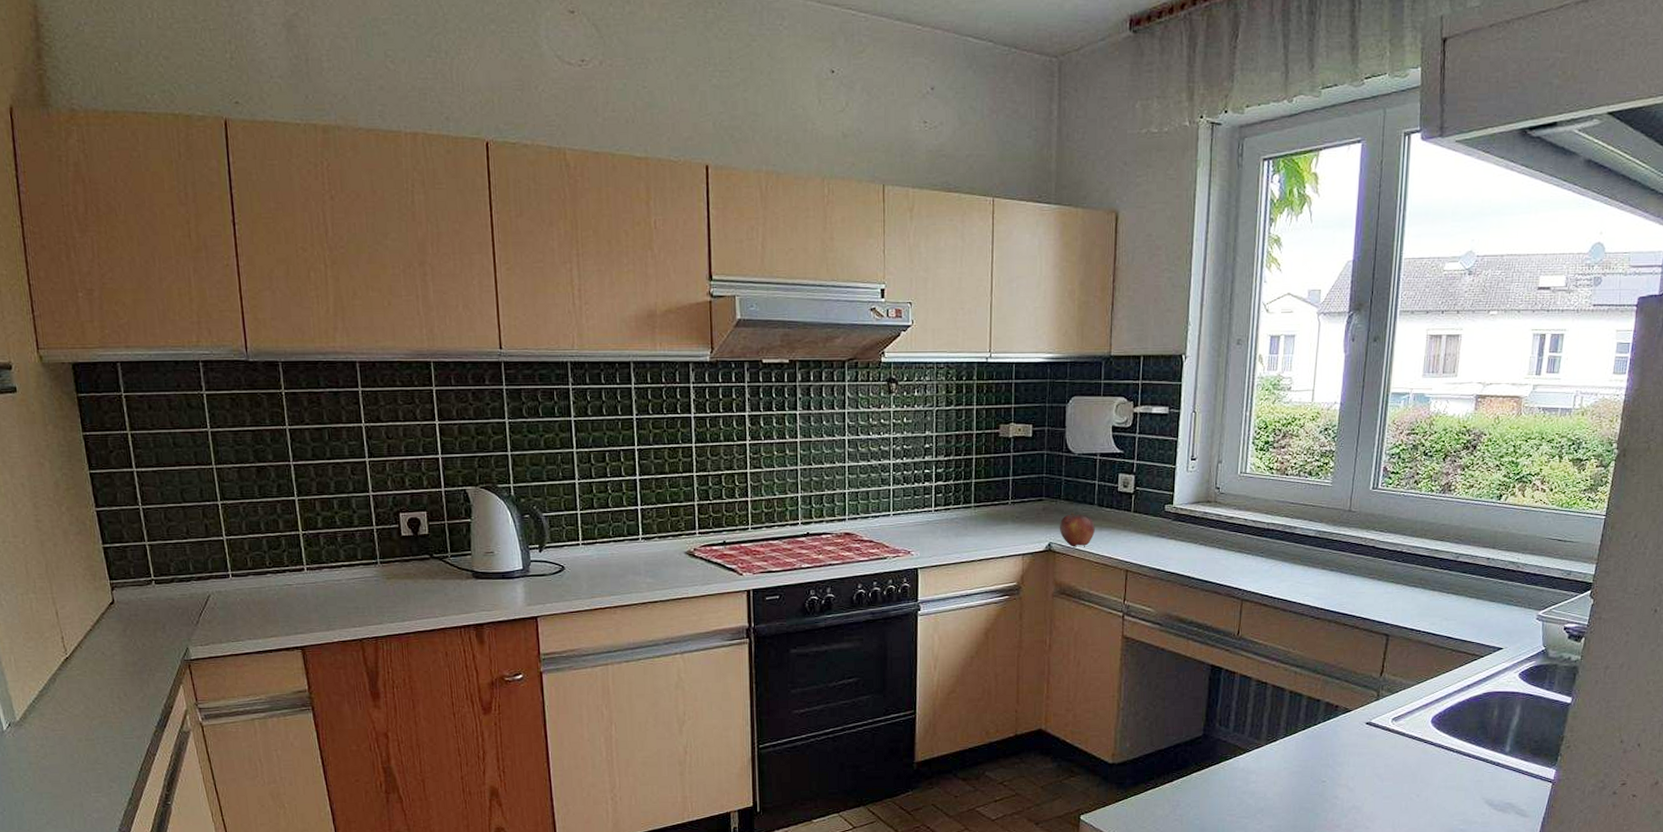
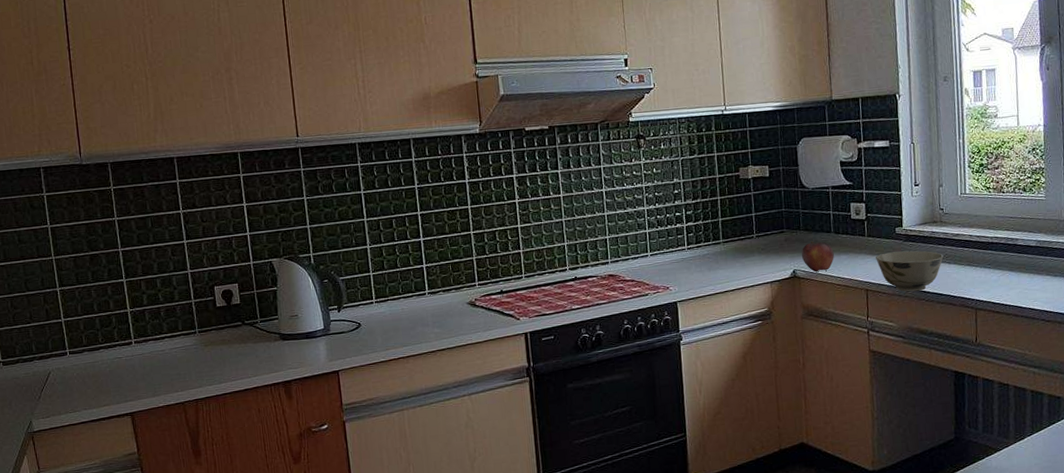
bowl: none [1140,531,1214,576] -> present [876,250,944,292]

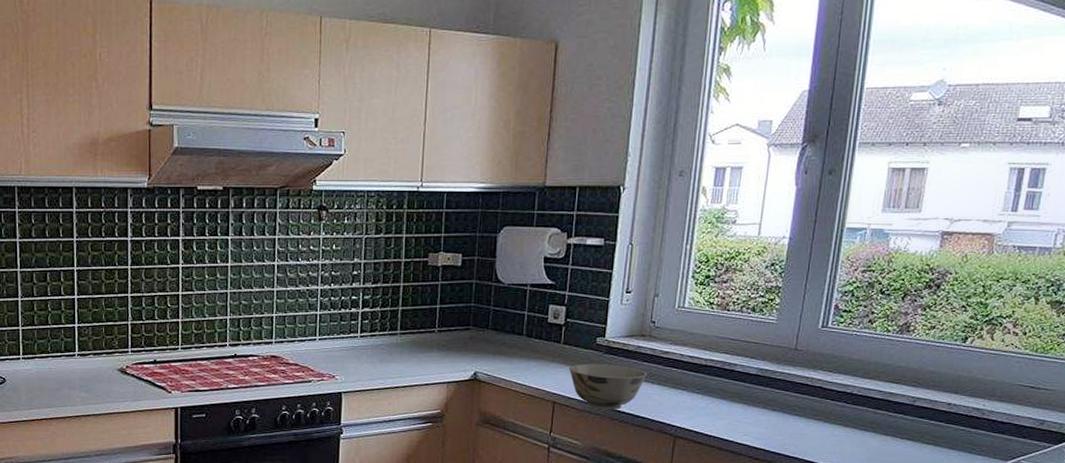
fruit: present [801,241,834,272] -> none [485,343,523,376]

